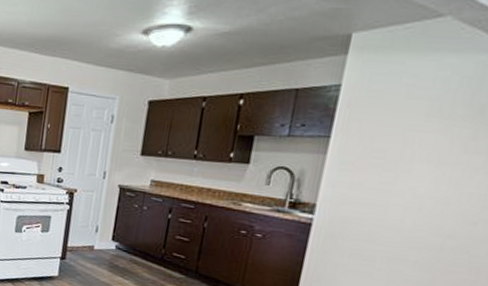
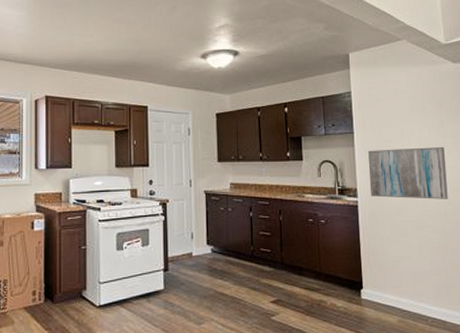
wall art: none [333,160,468,232] -> present [368,147,448,199]

